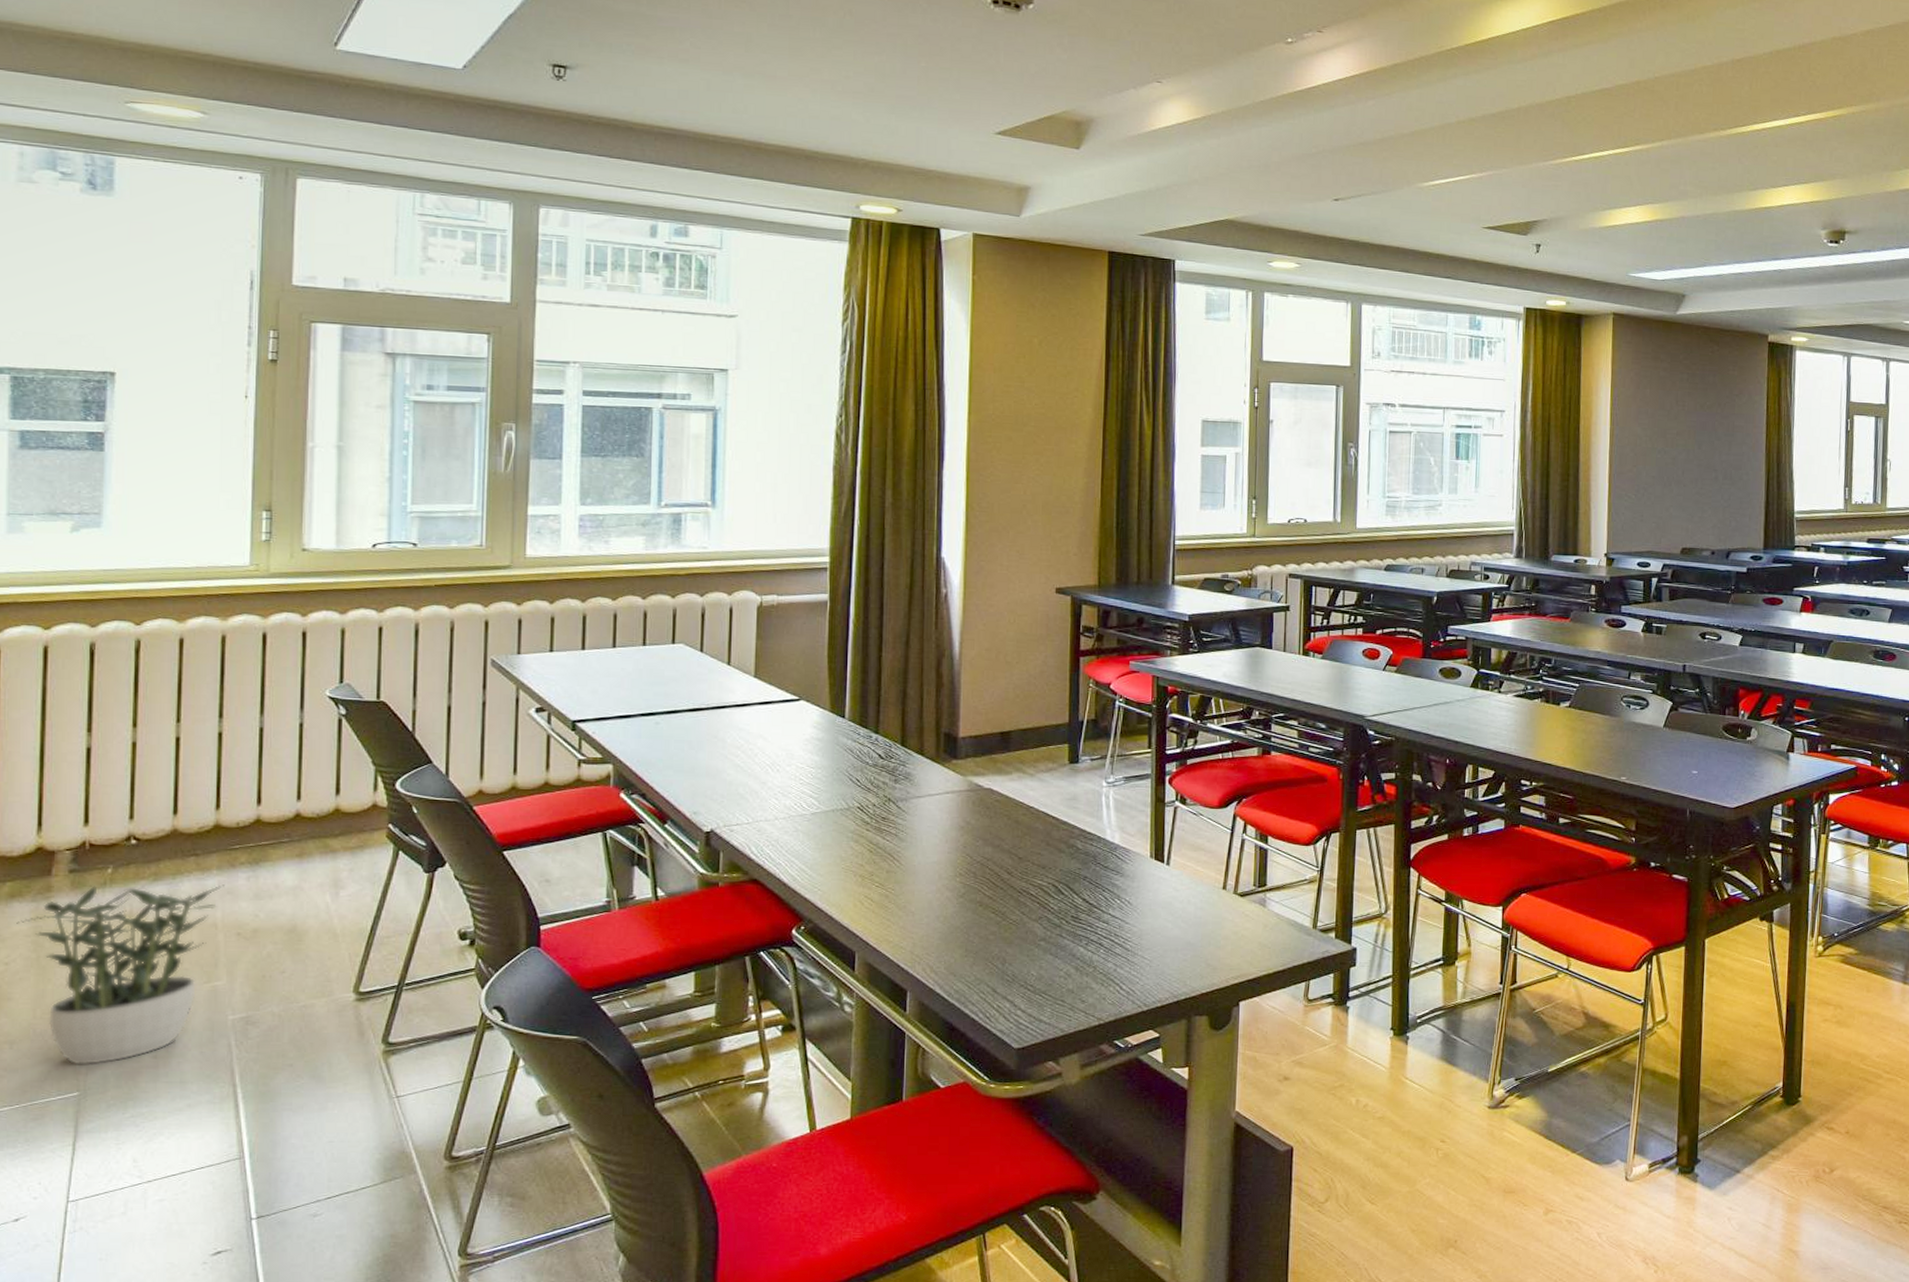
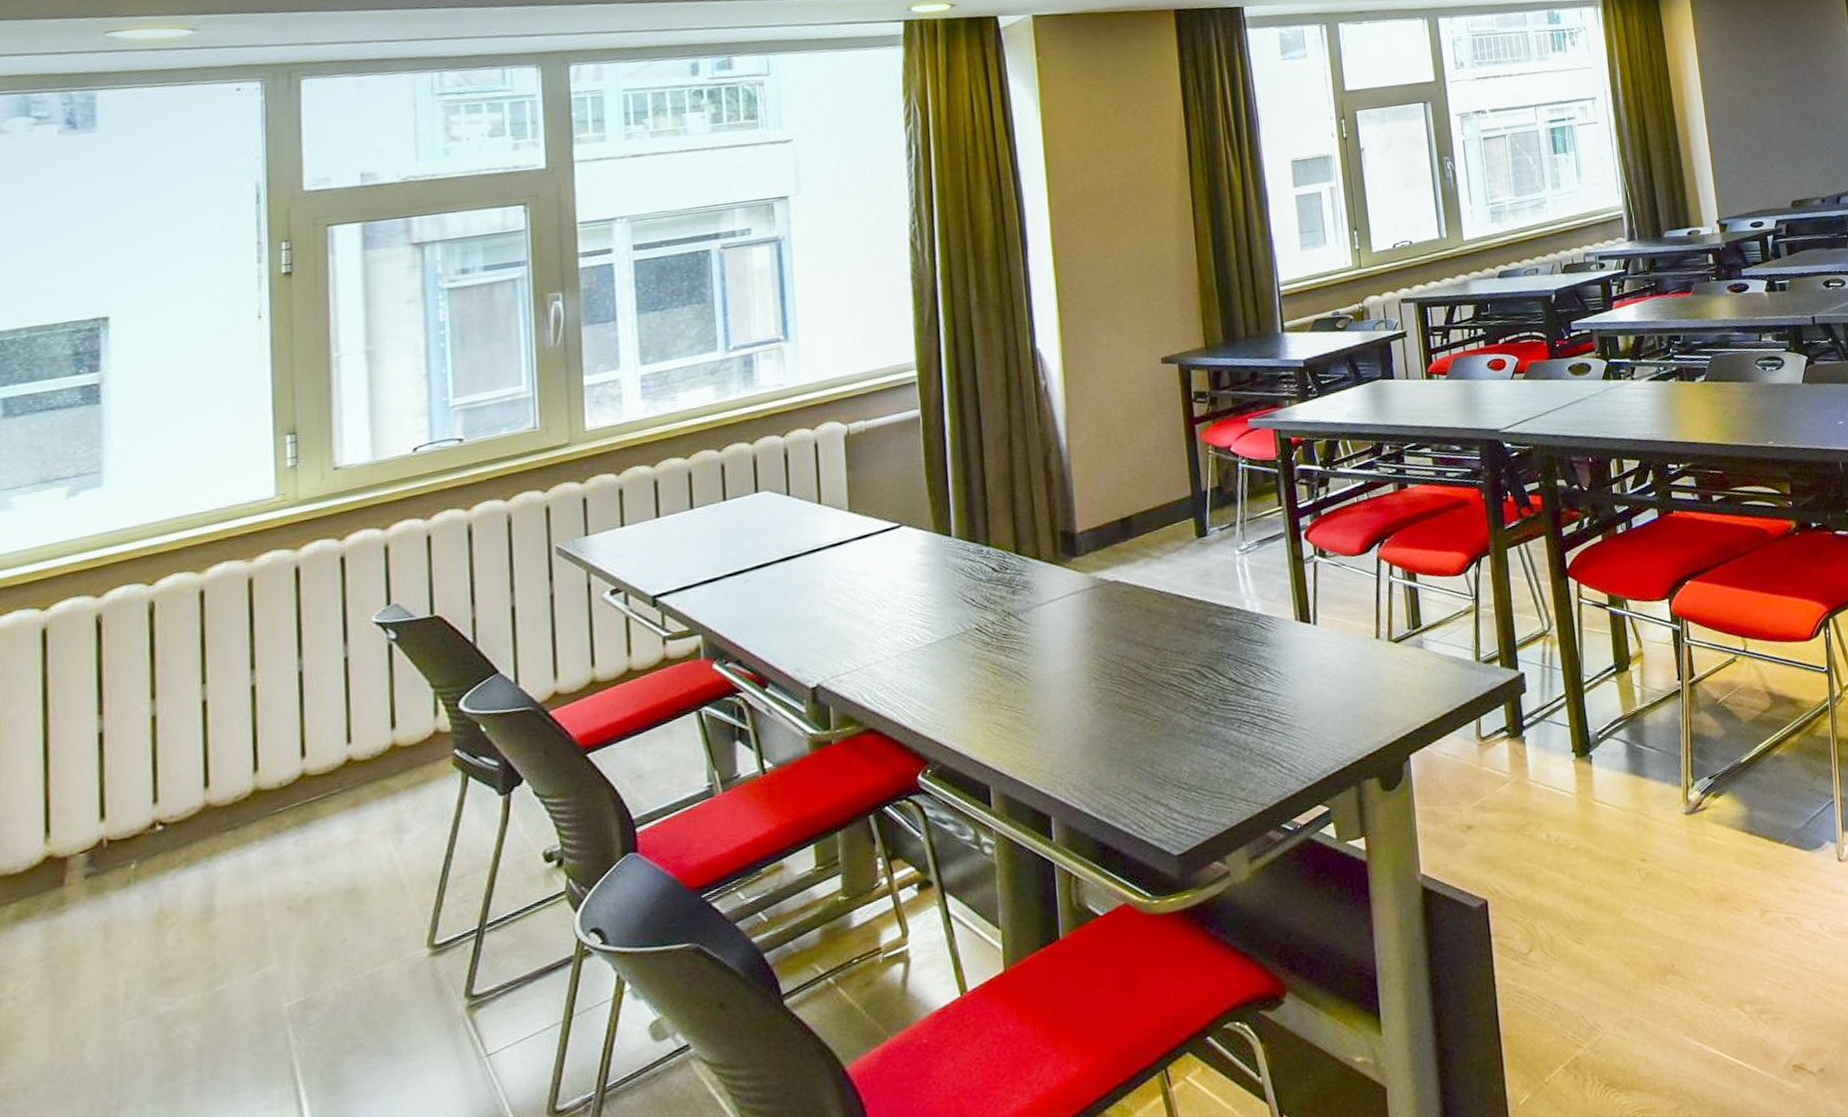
potted plant: present [16,884,224,1065] -> none [25,855,269,1100]

